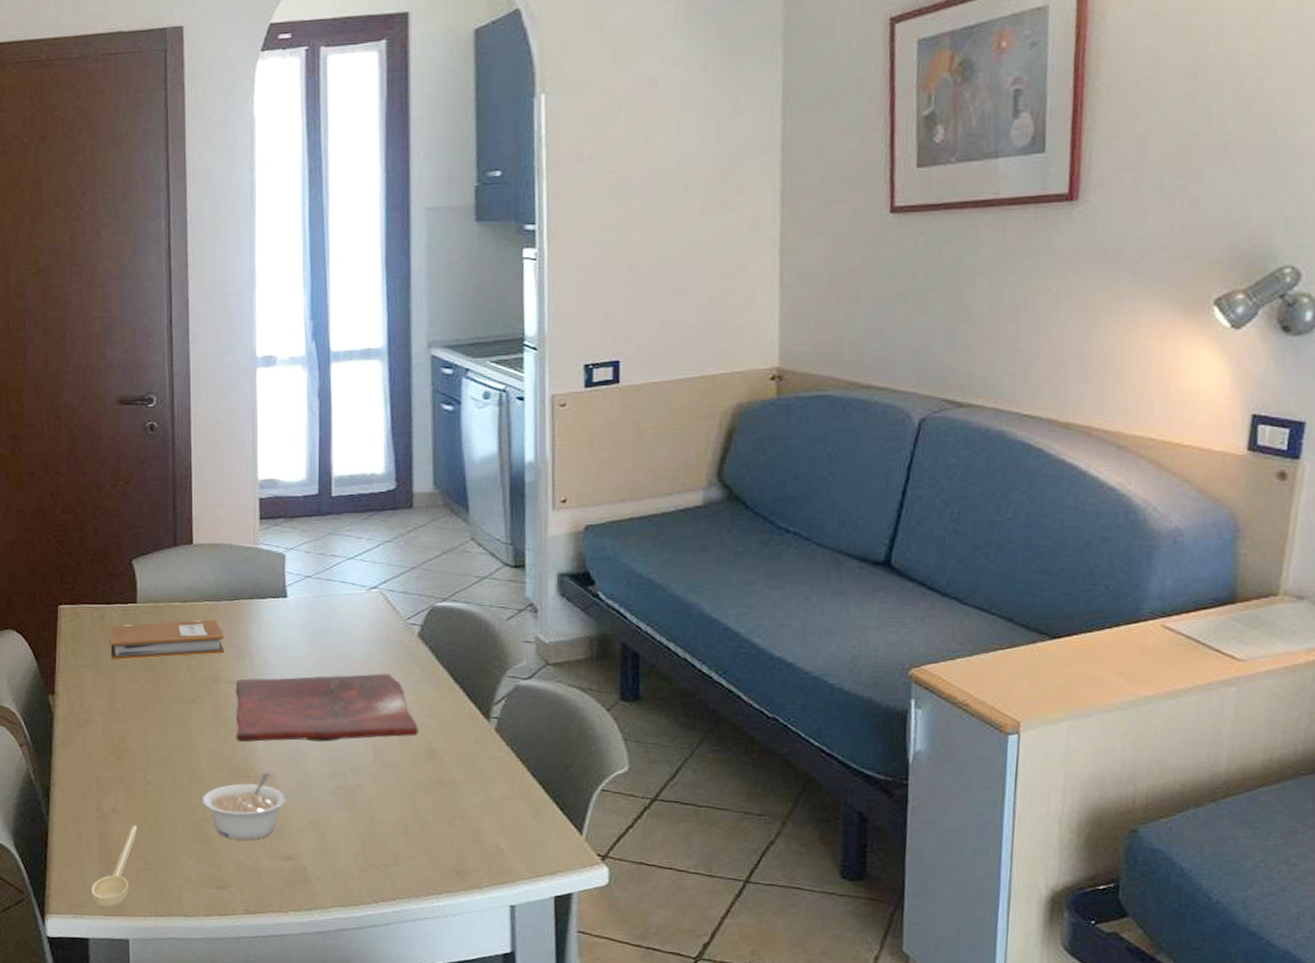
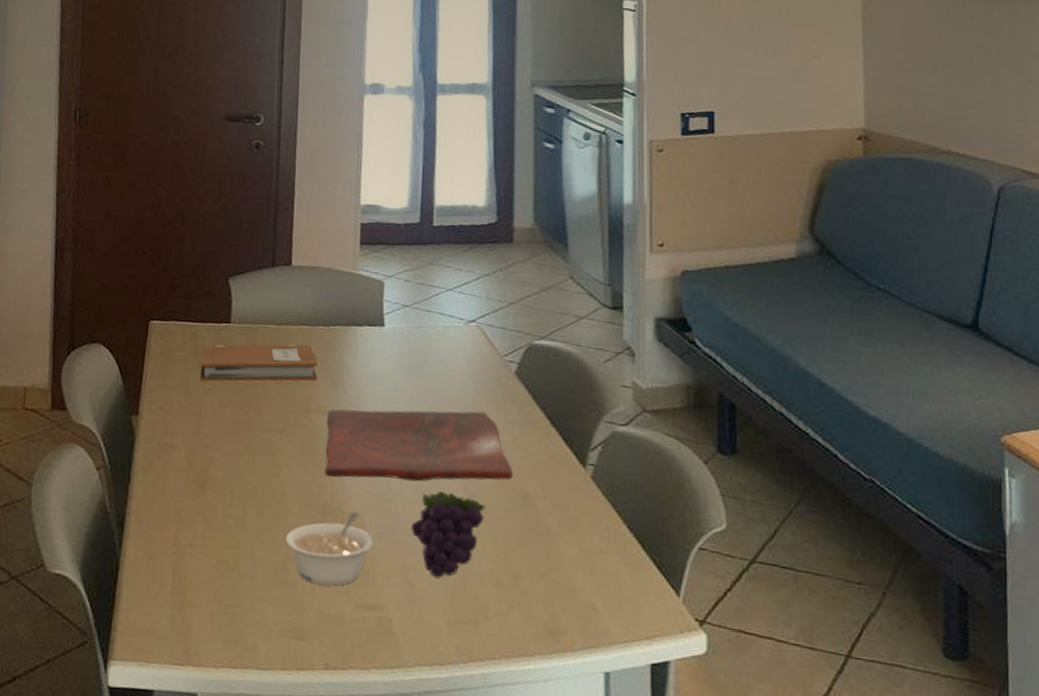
spoon: present [91,825,138,908] -> none [160,562,215,657]
fruit: none [321,749,393,829] -> present [411,491,487,578]

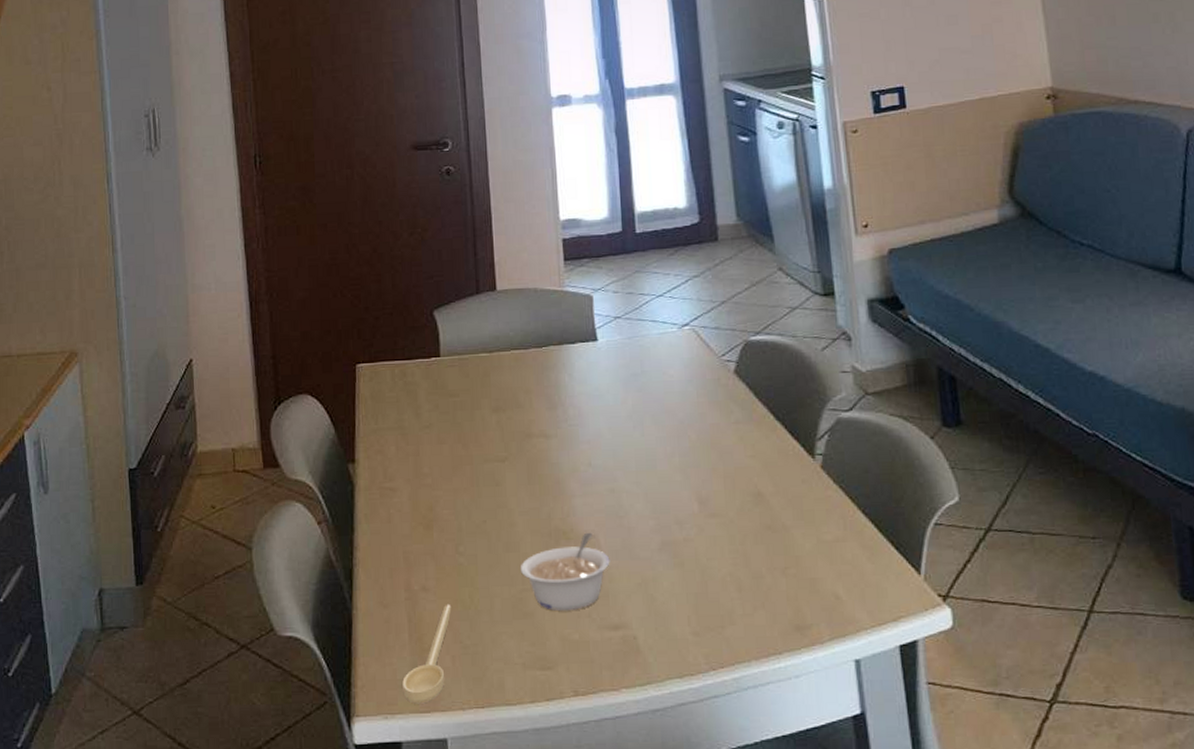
spoon: none [160,562,215,657] -> present [402,603,452,704]
notebook: present [200,344,318,382] -> none [413,369,536,421]
cutting board: present [324,409,513,482] -> none [548,415,743,501]
fruit: present [411,491,487,578] -> none [646,500,720,589]

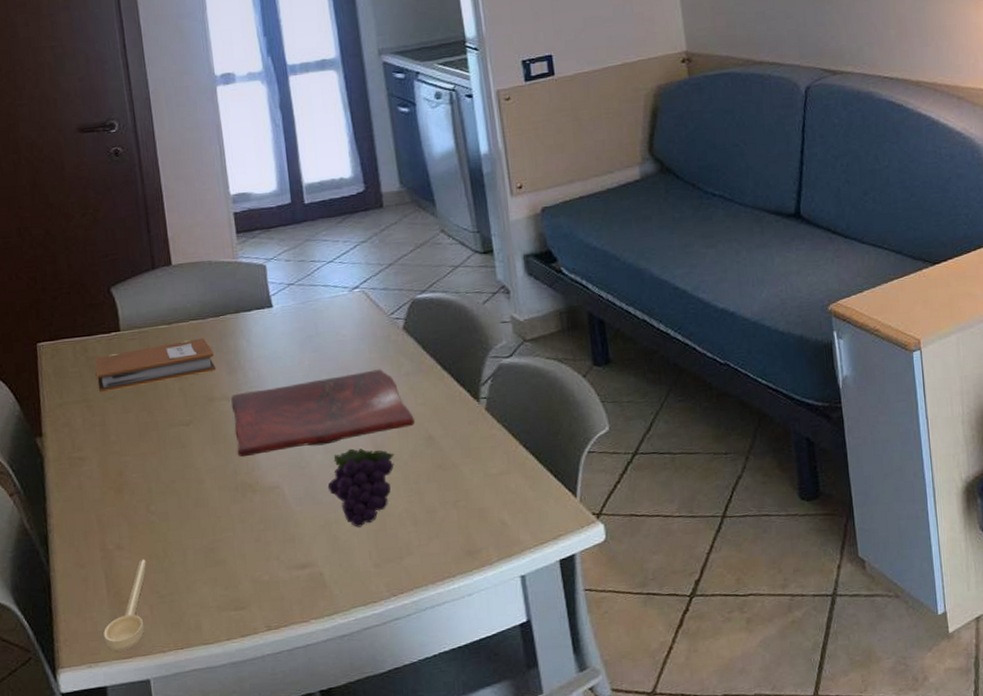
notebook: none [413,369,536,421] -> present [95,337,217,393]
legume: present [520,532,610,610] -> none [209,483,295,557]
cutting board: none [548,415,743,501] -> present [231,369,415,457]
fruit: none [646,500,720,589] -> present [327,448,395,528]

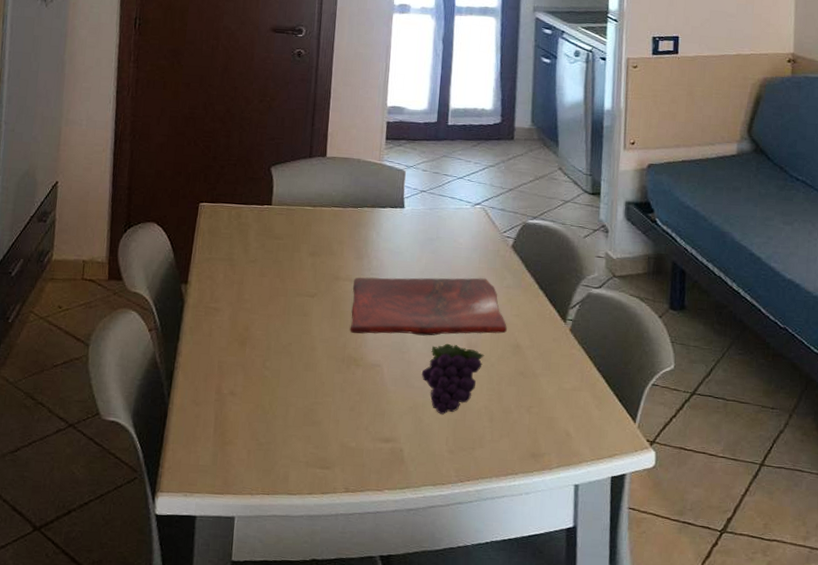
notebook: present [95,337,217,393] -> none [244,223,347,256]
spoon: present [103,559,147,652] -> none [202,407,253,487]

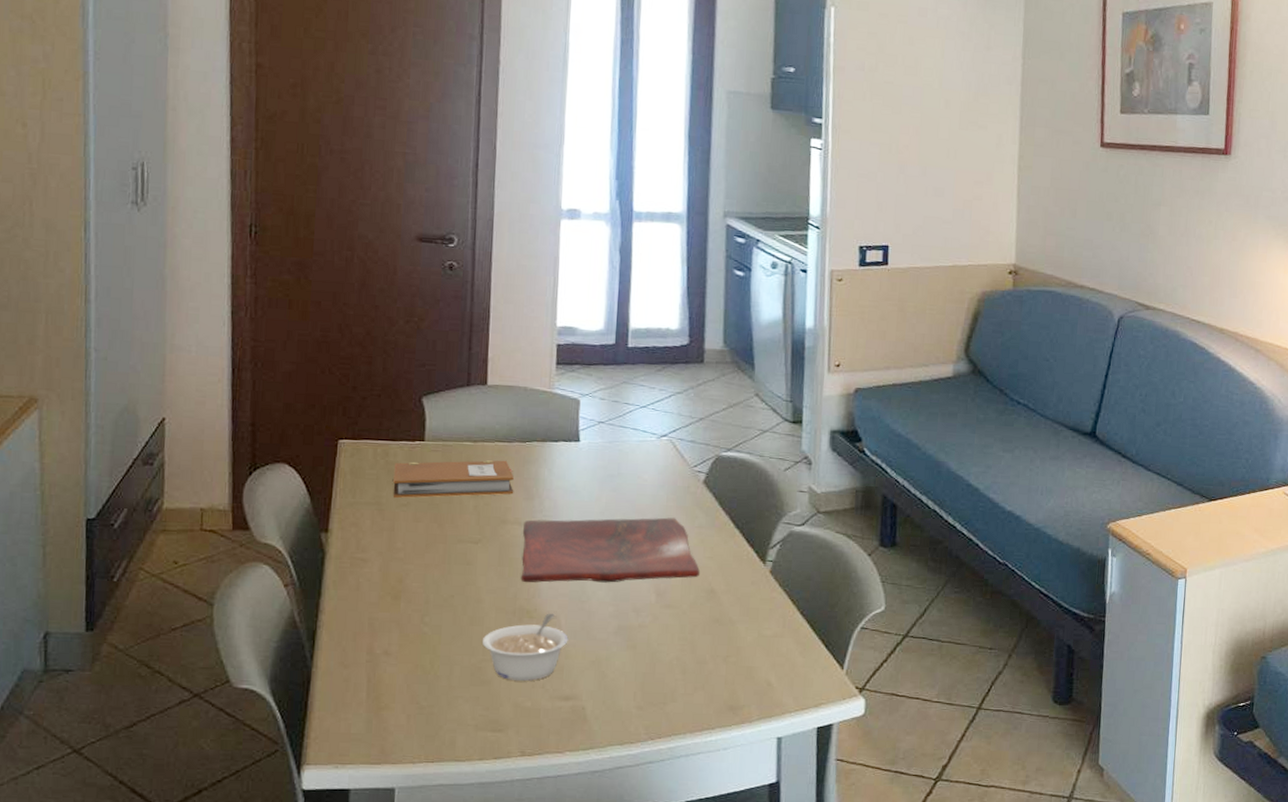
notebook: none [244,223,347,256] -> present [393,460,514,499]
legume: none [314,362,390,423] -> present [481,613,569,681]
fruit: present [421,343,484,415] -> none [604,590,675,668]

